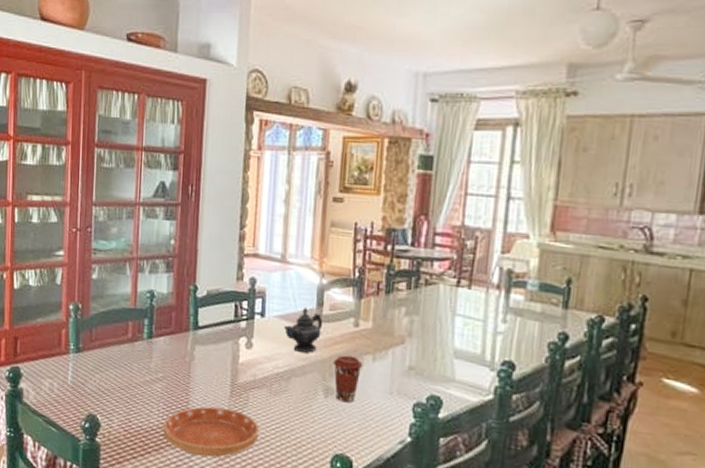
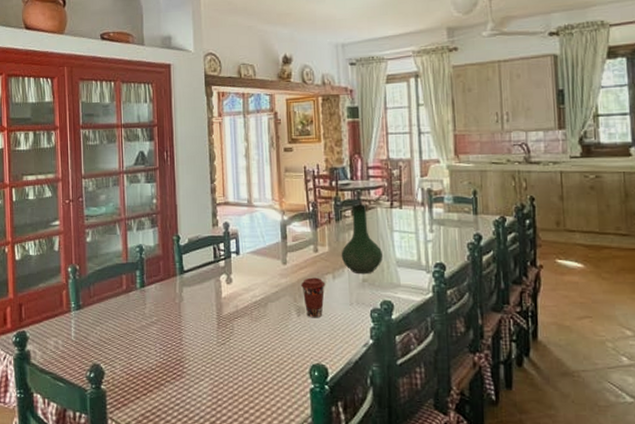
saucer: present [163,406,260,458] -> none [161,340,246,386]
teapot: present [284,306,322,353] -> none [257,241,288,281]
vase: none [386,276,438,362] -> present [341,204,383,275]

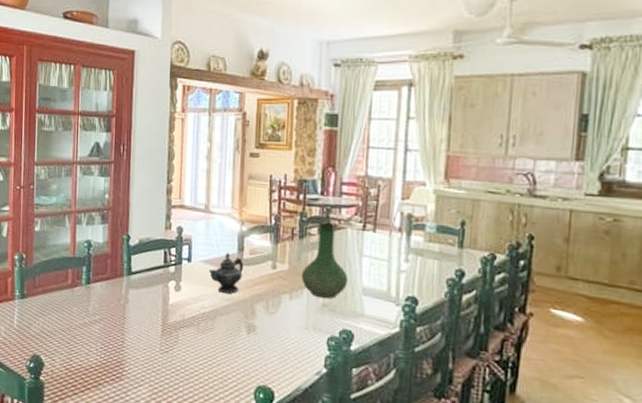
teapot: none [257,241,288,281] -> present [209,252,243,294]
coffee cup: present [301,277,326,318] -> none [254,295,281,339]

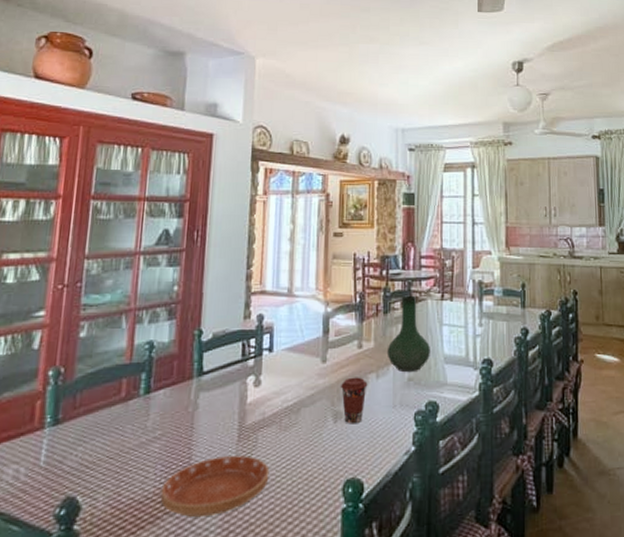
saucer: none [101,345,189,392] -> present [160,455,270,517]
teapot: present [209,252,243,294] -> none [293,336,329,382]
coffee cup: none [254,295,281,339] -> present [341,377,368,424]

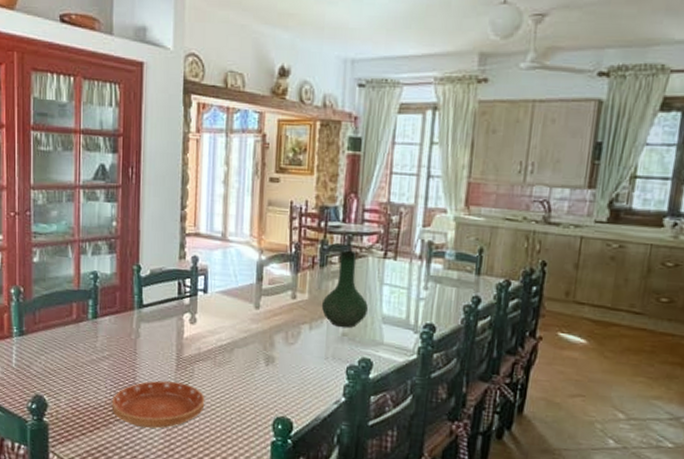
coffee cup: present [341,377,368,424] -> none [273,325,301,370]

